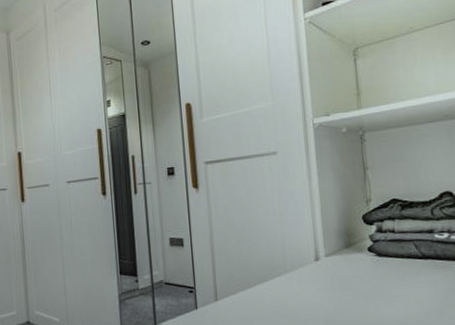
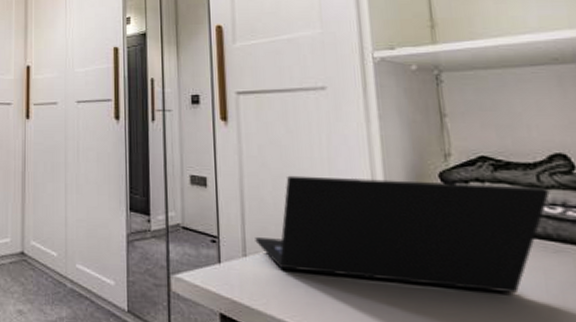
laptop: none [224,219,440,307] -> present [255,175,550,293]

